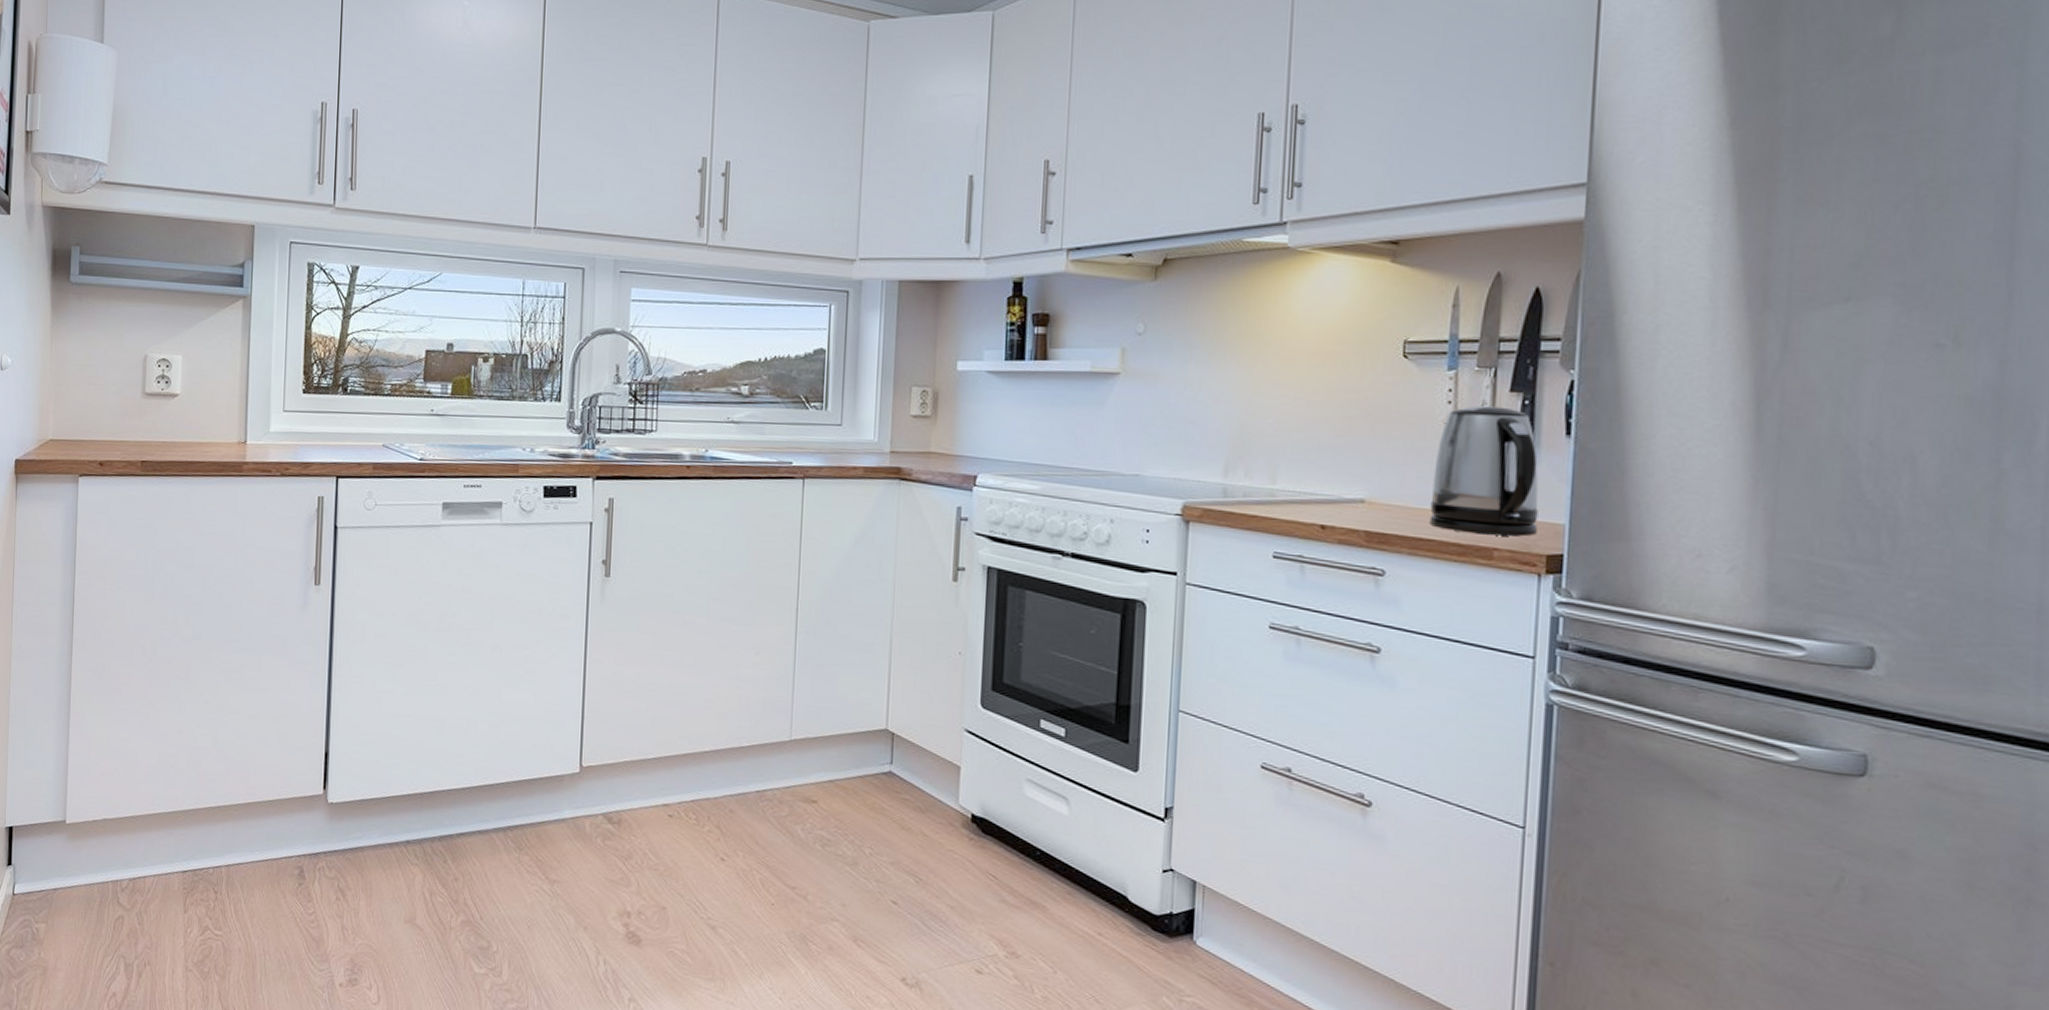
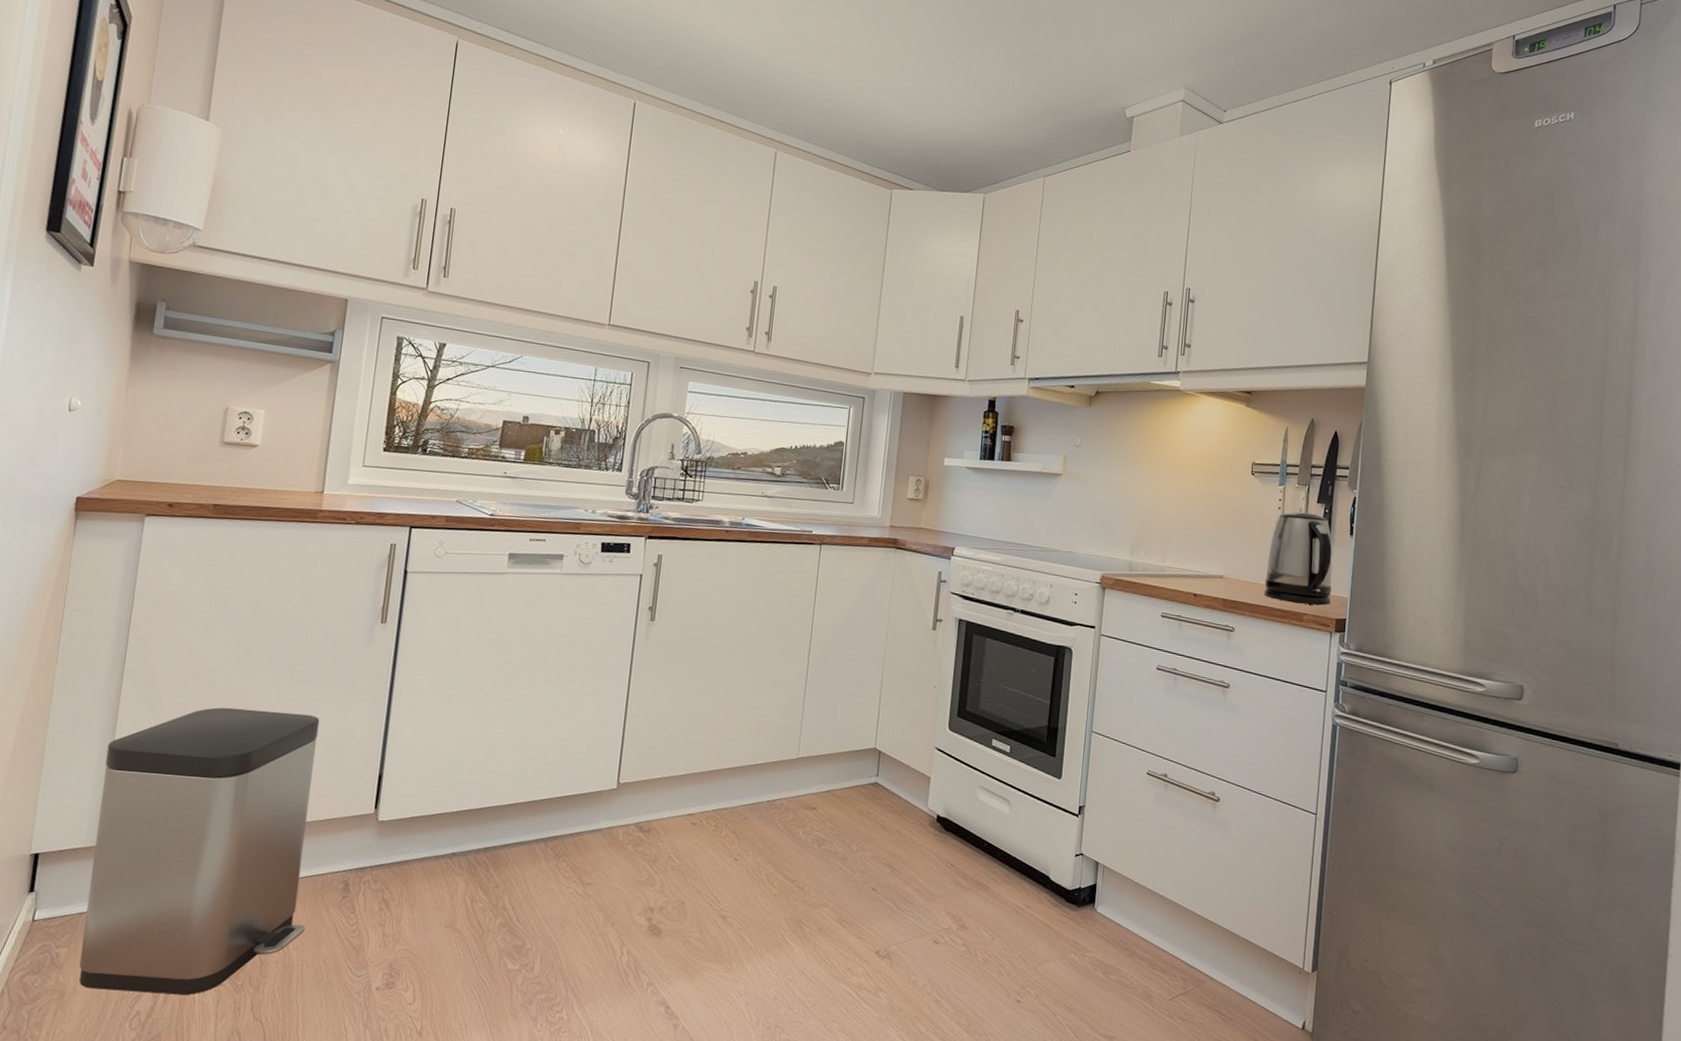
pedal bin: none [57,678,264,979] -> present [79,707,320,996]

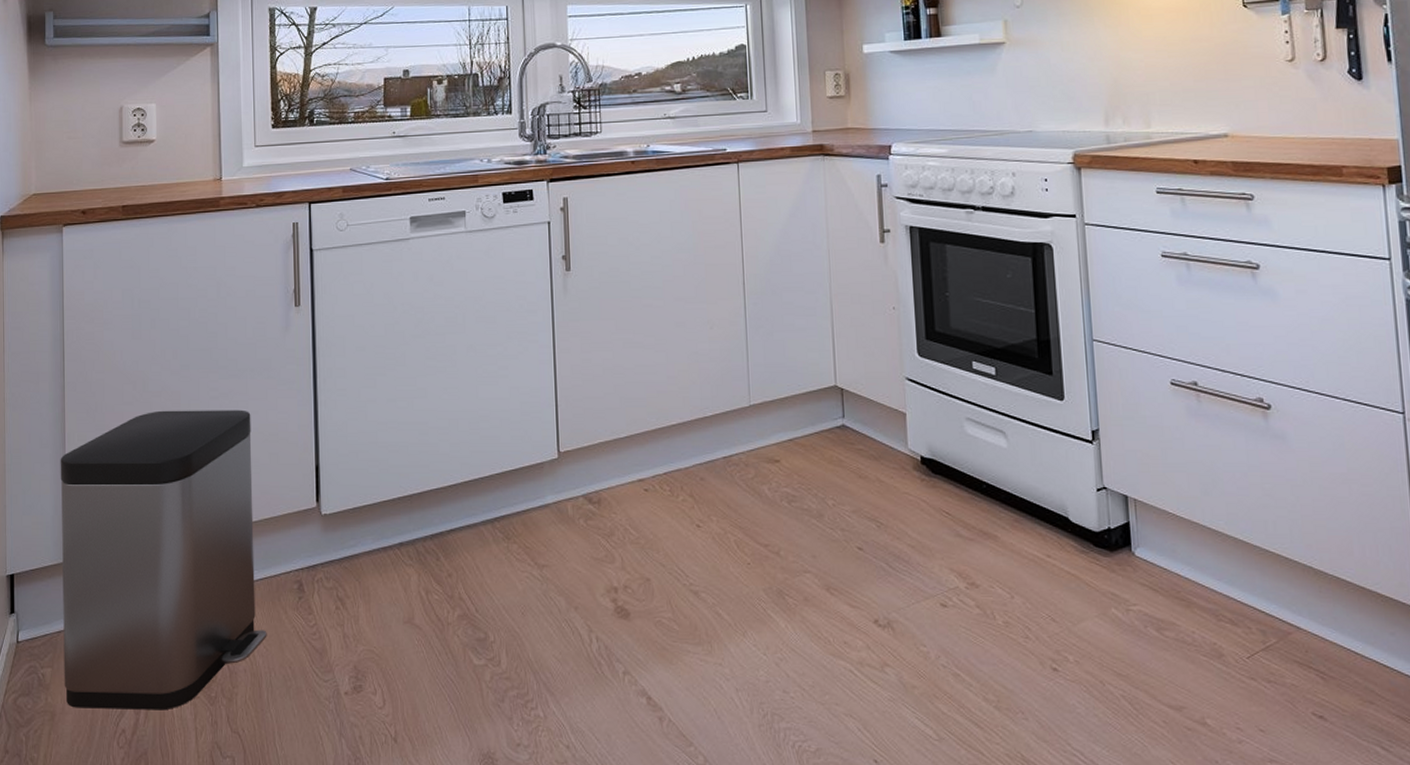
kettle: present [1264,512,1333,606] -> none [1282,42,1376,155]

